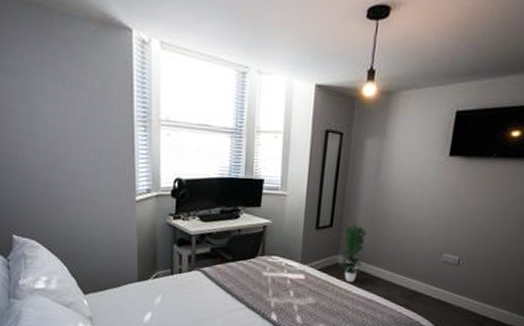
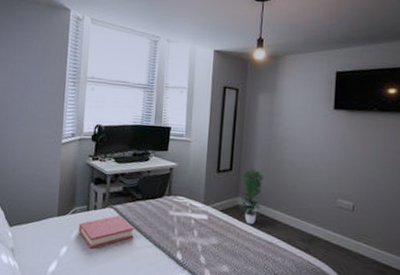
hardback book: none [163,278,225,314] -> present [78,215,134,249]

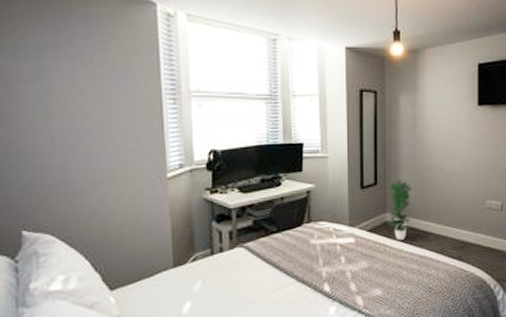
hardback book: present [78,215,134,249] -> none [203,254,272,298]

